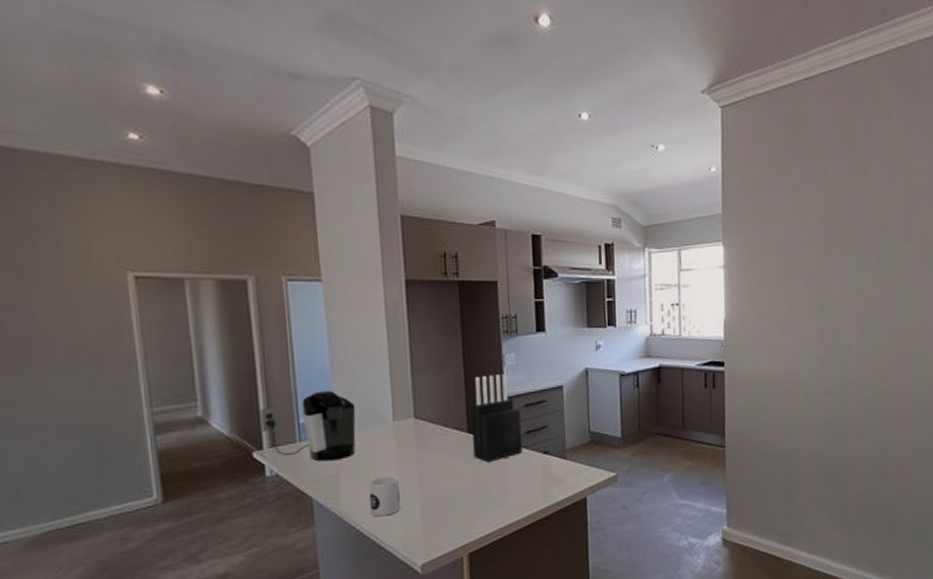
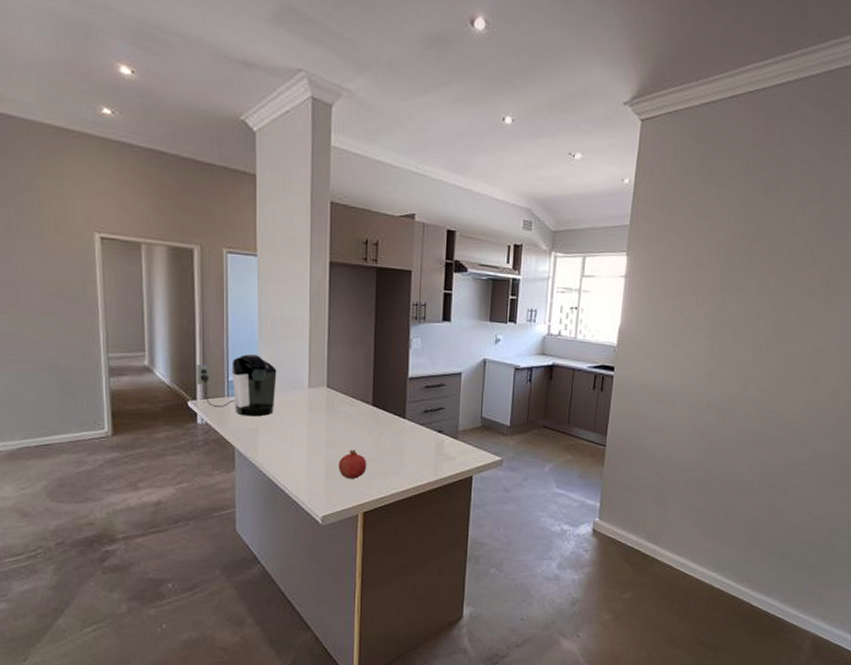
mug: present [369,476,400,517] -> none [283,435,309,470]
fruit: none [435,484,468,518] -> present [338,450,367,479]
knife block: present [471,374,523,462] -> none [375,356,421,434]

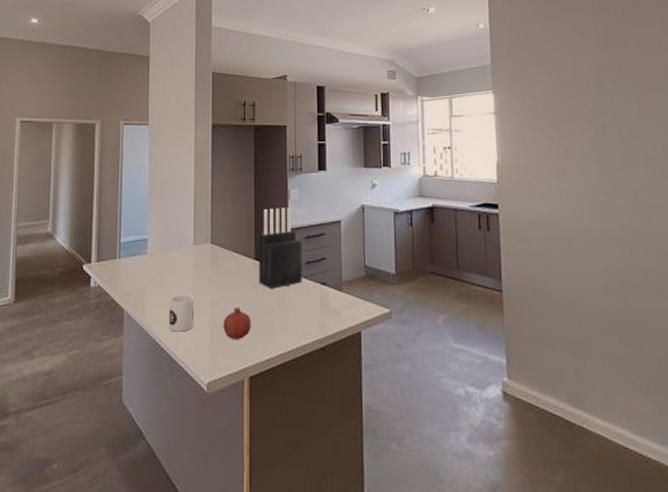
coffee maker: present [197,354,277,417] -> none [92,216,165,277]
mug: none [283,435,309,470] -> present [169,295,194,332]
knife block: none [375,356,421,434] -> present [258,207,303,288]

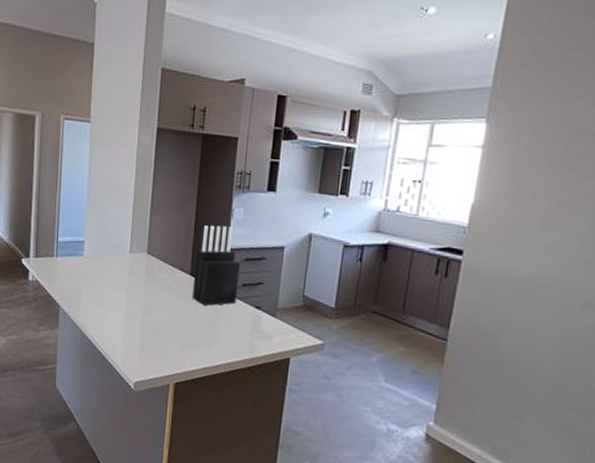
mug: present [169,295,194,332] -> none [101,299,127,334]
fruit: present [223,307,252,339] -> none [153,318,182,348]

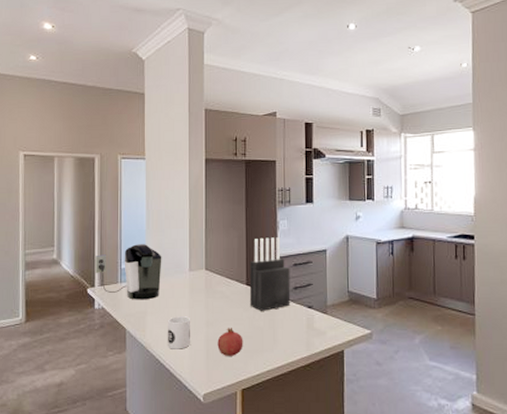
coffee maker: none [31,217,102,278] -> present [95,244,162,300]
mug: none [101,299,127,334] -> present [168,316,190,349]
fruit: none [153,318,182,348] -> present [217,328,243,356]

